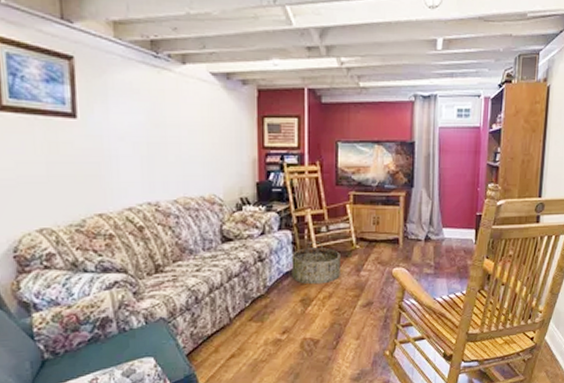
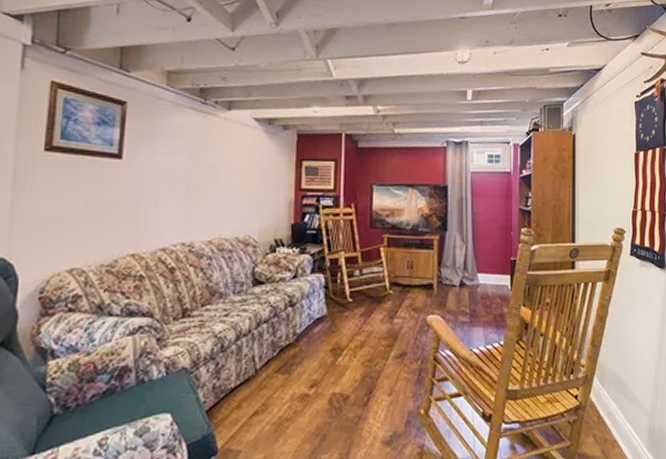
basket: present [291,240,340,285] -> none [322,285,373,333]

